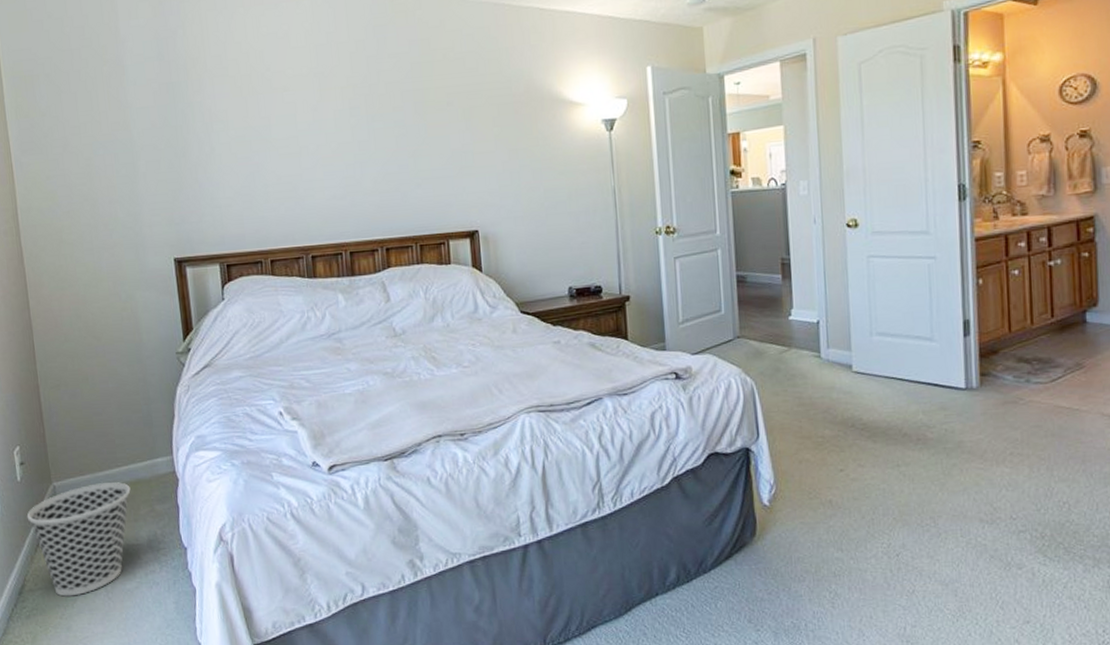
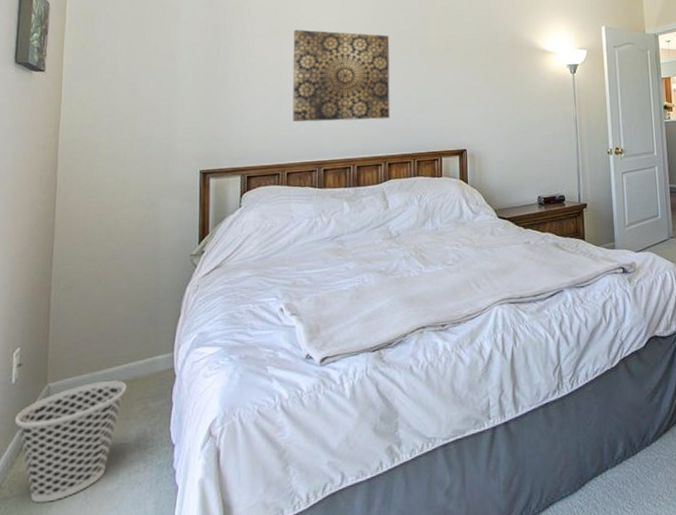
wall art: none [260,85,384,200] -> present [293,29,390,122]

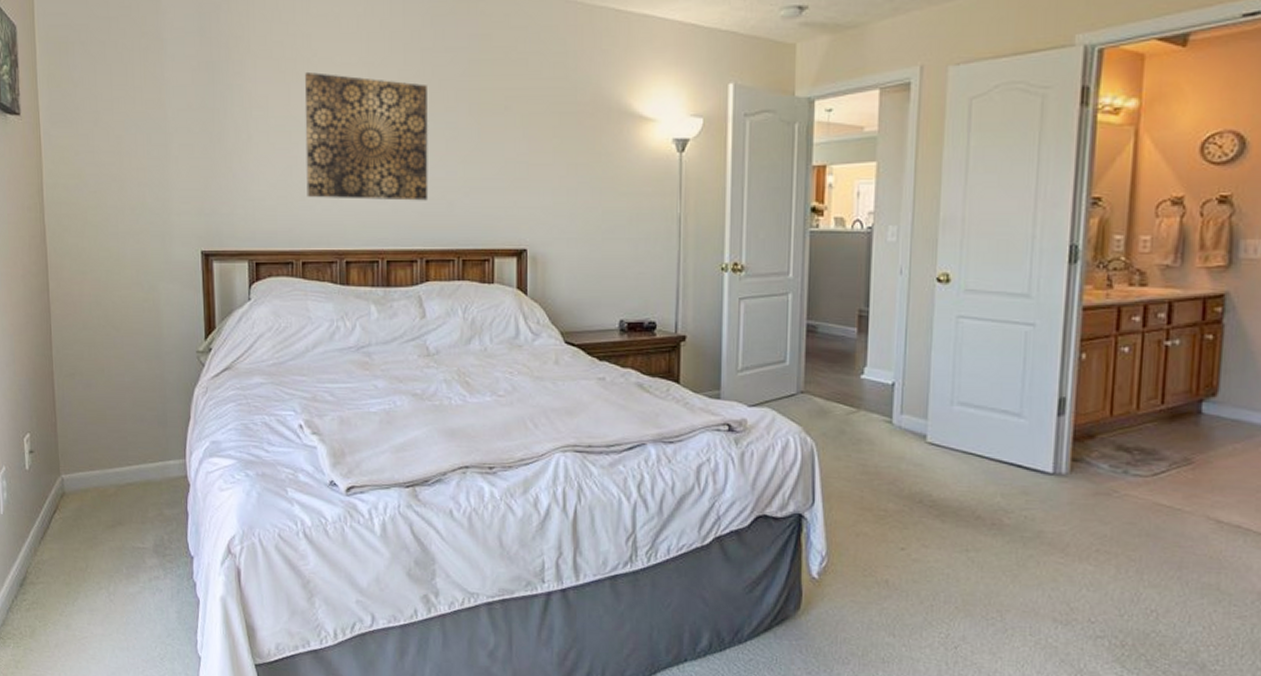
wastebasket: present [14,380,127,503] -> none [33,480,140,594]

